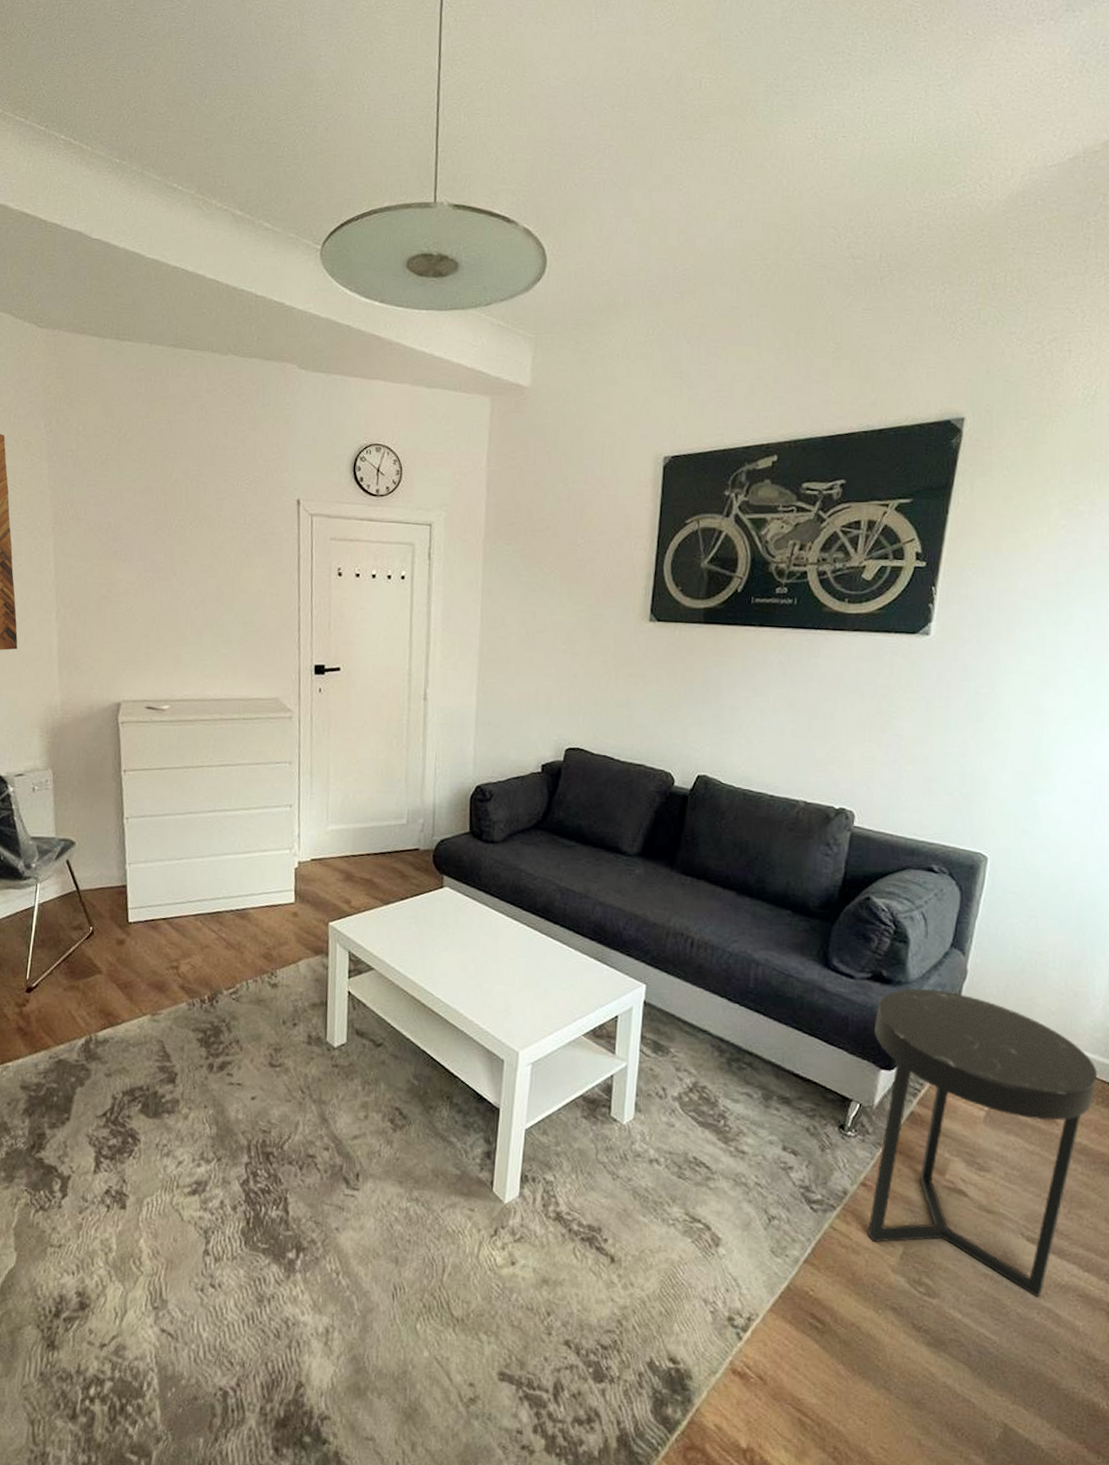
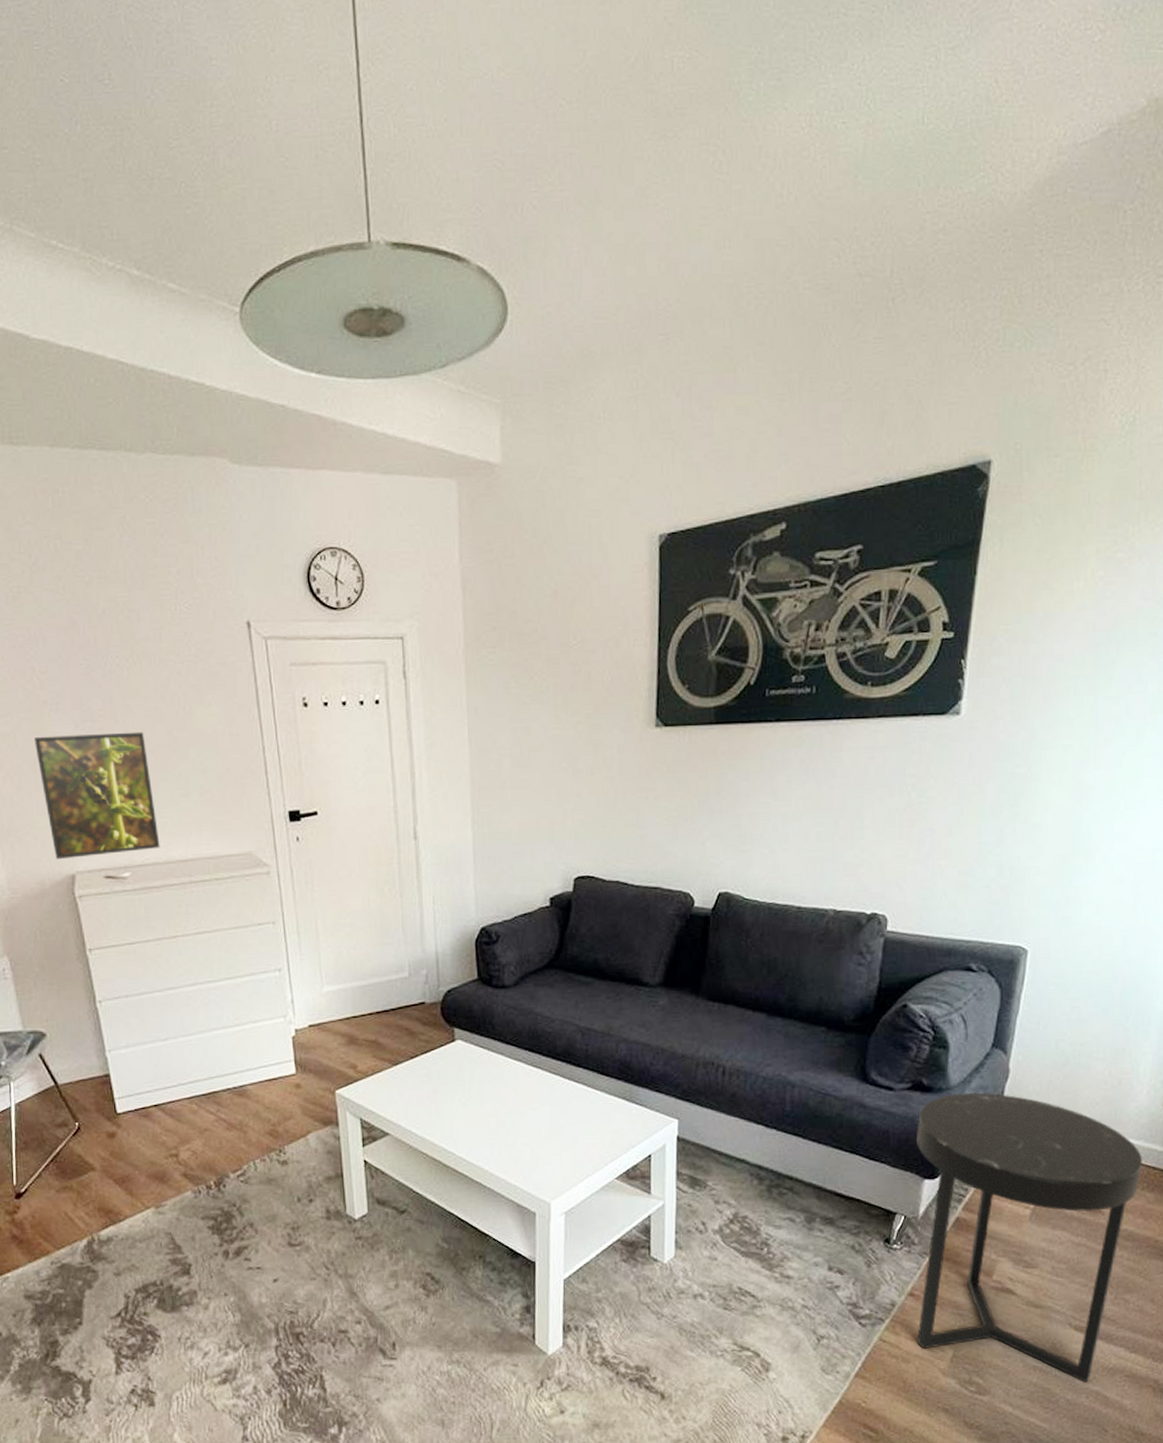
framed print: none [102,581,199,689] -> present [34,731,160,860]

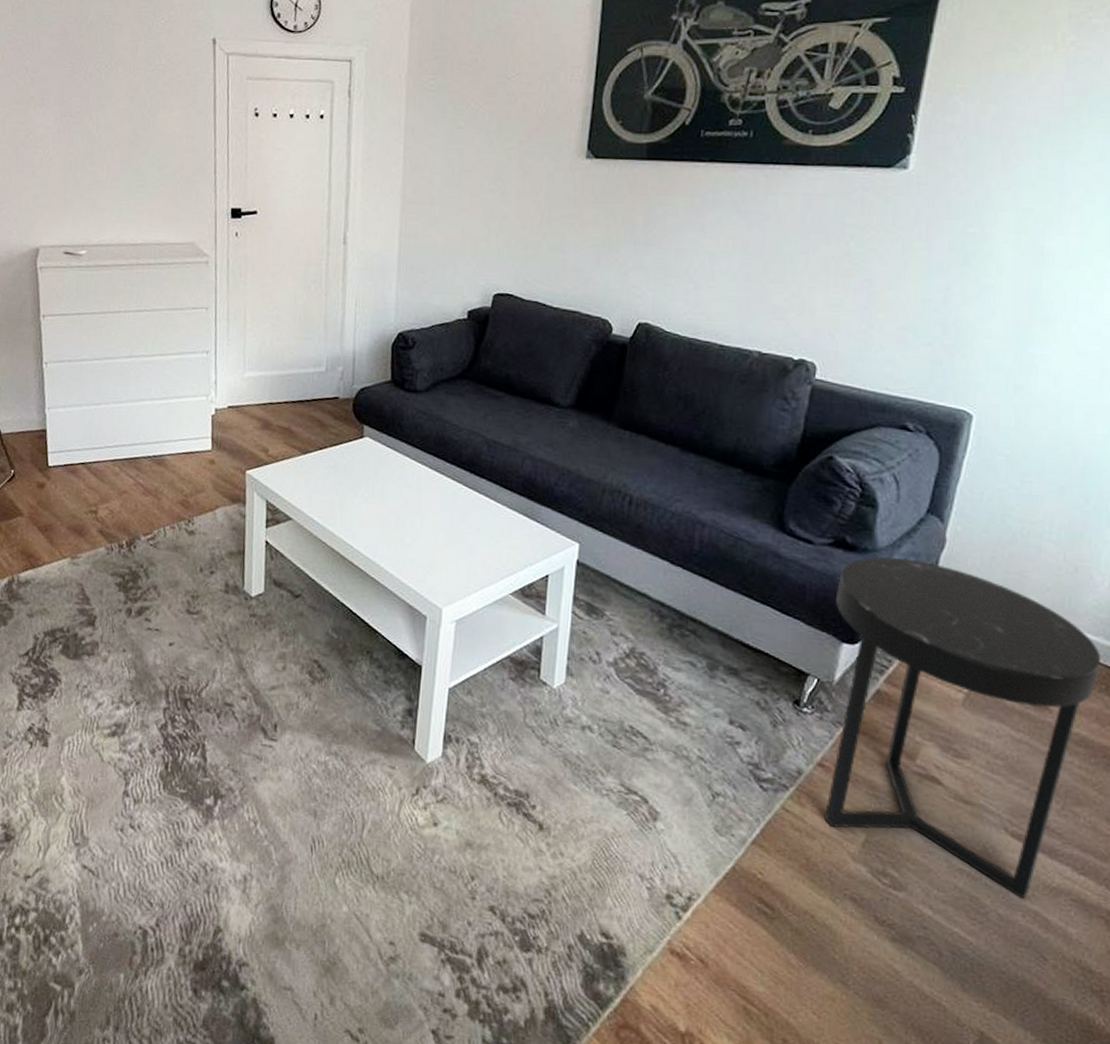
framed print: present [34,731,160,860] -> none [20,126,115,234]

